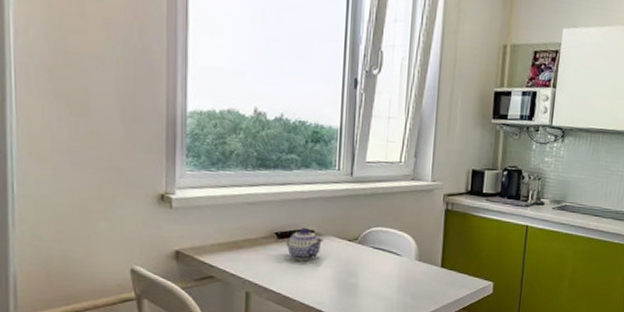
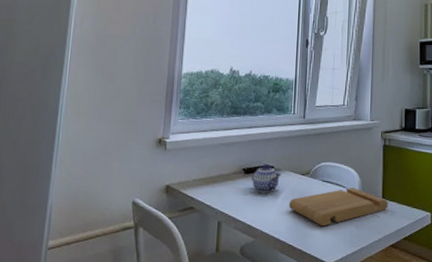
cutting board: none [332,255,448,297] -> present [288,187,388,227]

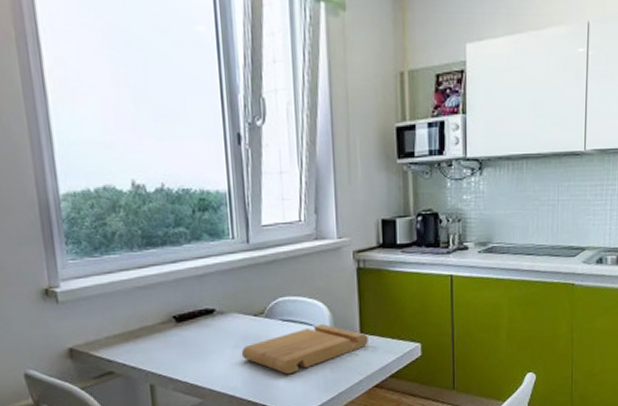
teapot: present [251,163,281,193] -> none [186,306,227,344]

